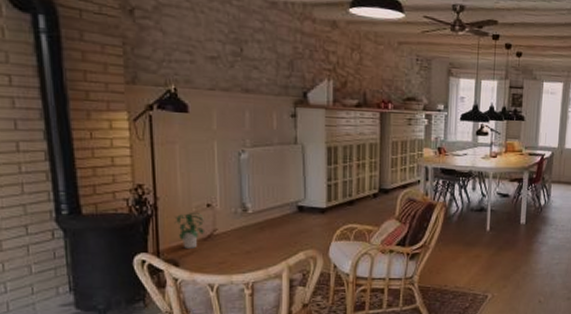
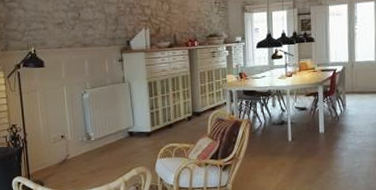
potted plant: present [174,213,204,249] -> none [38,143,61,171]

